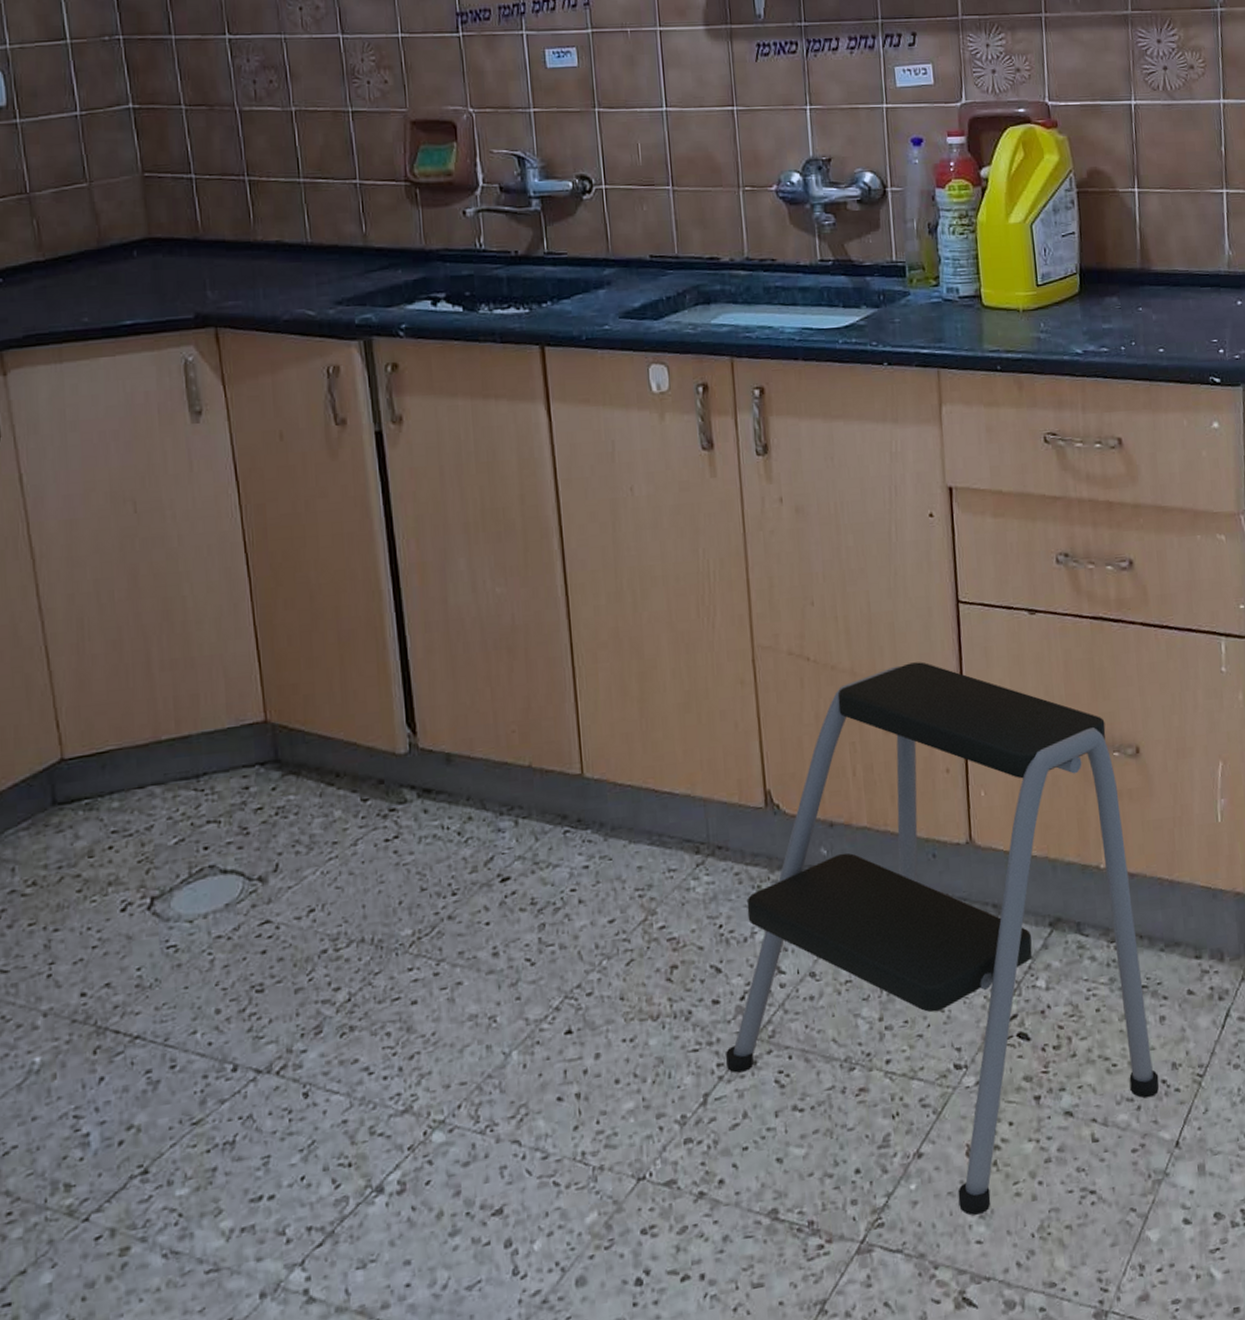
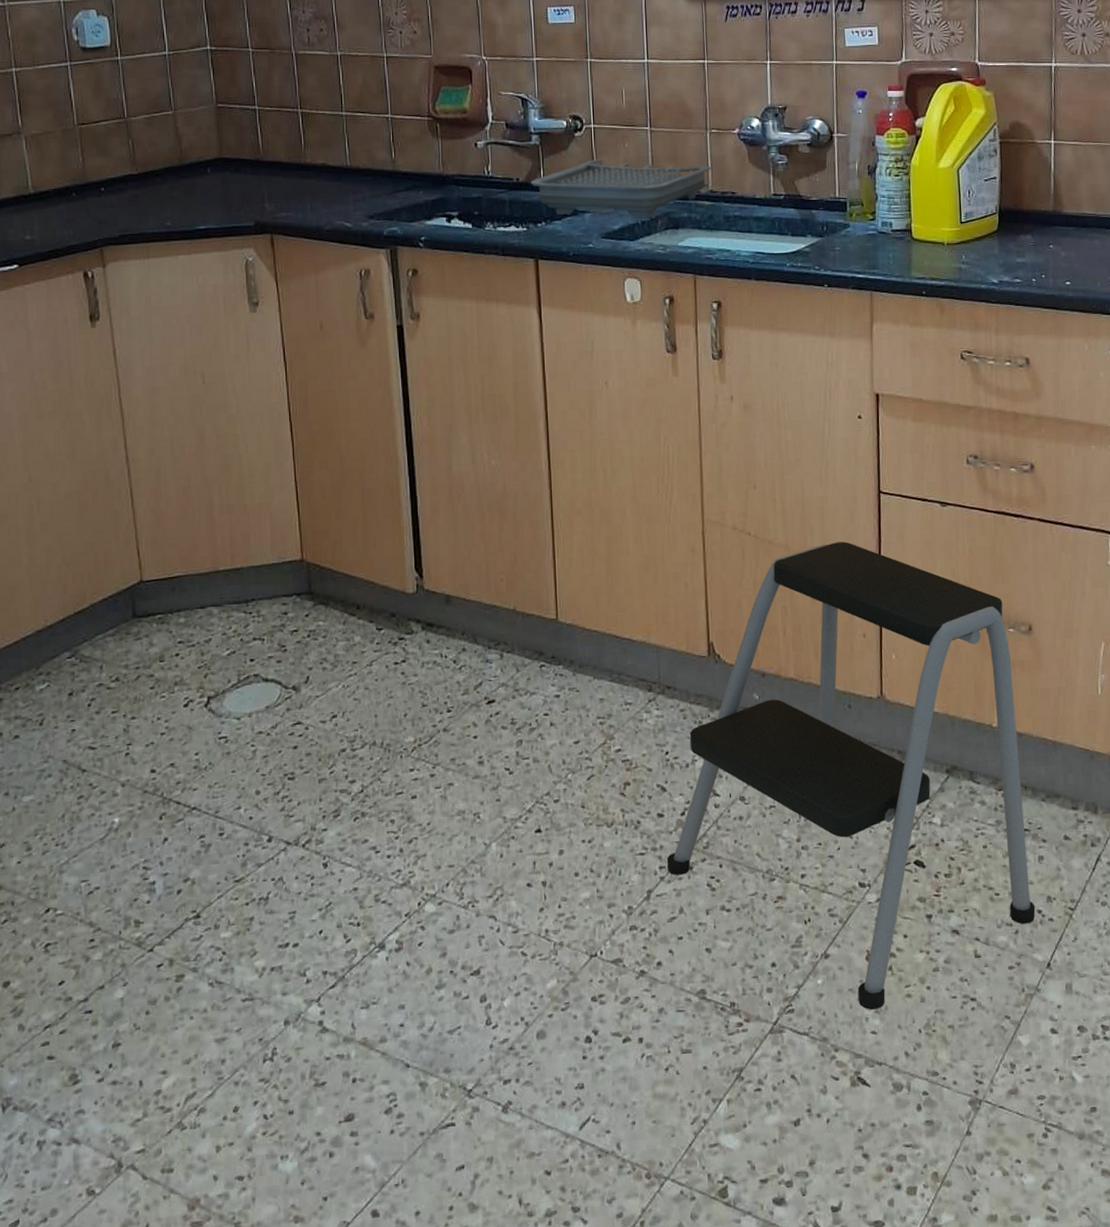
dish rack: none [532,224,748,294] -> present [531,158,712,219]

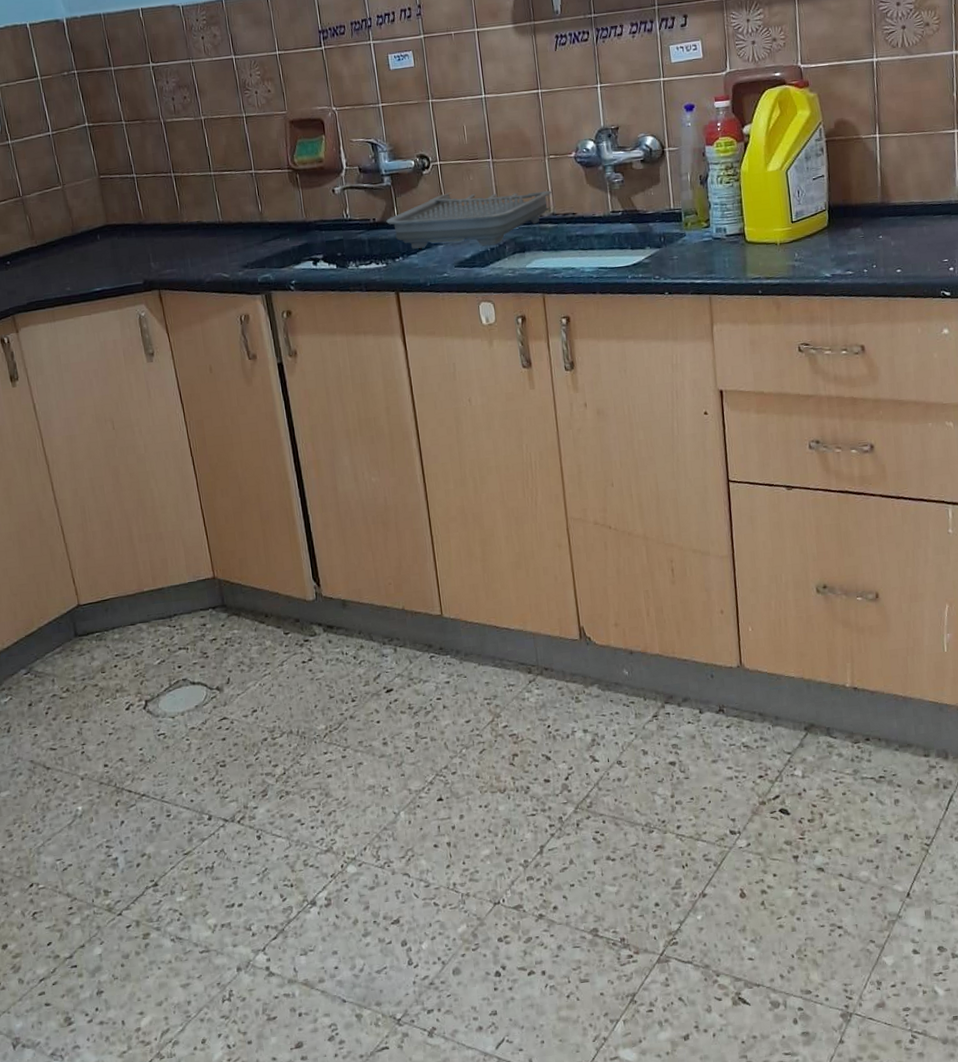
step stool: present [667,541,1036,1010] -> none [556,528,894,940]

